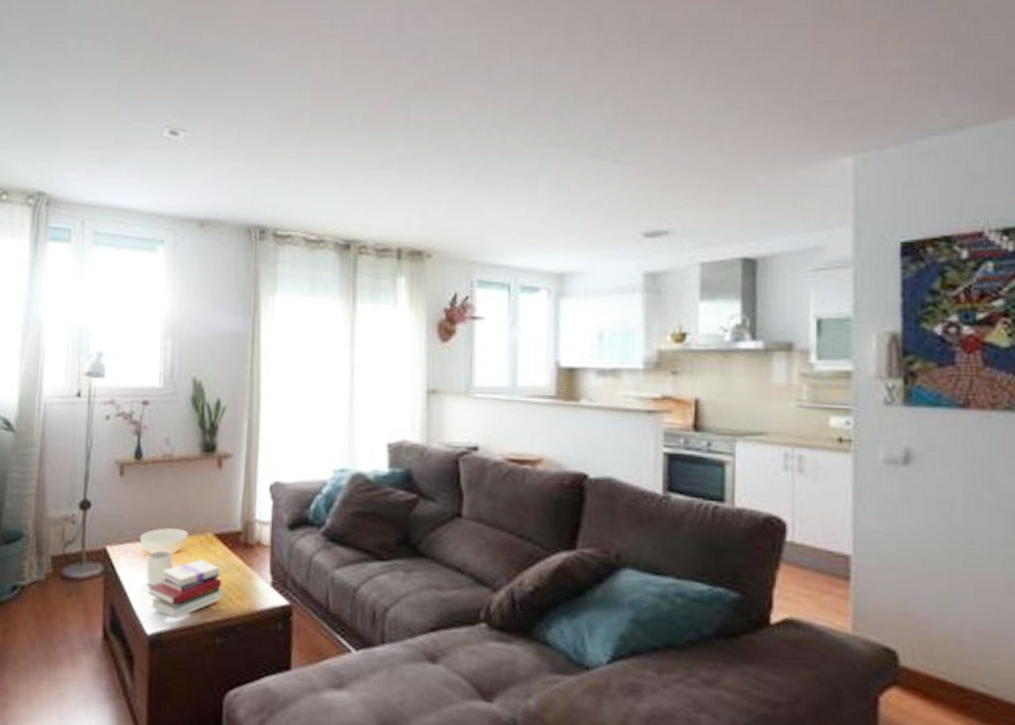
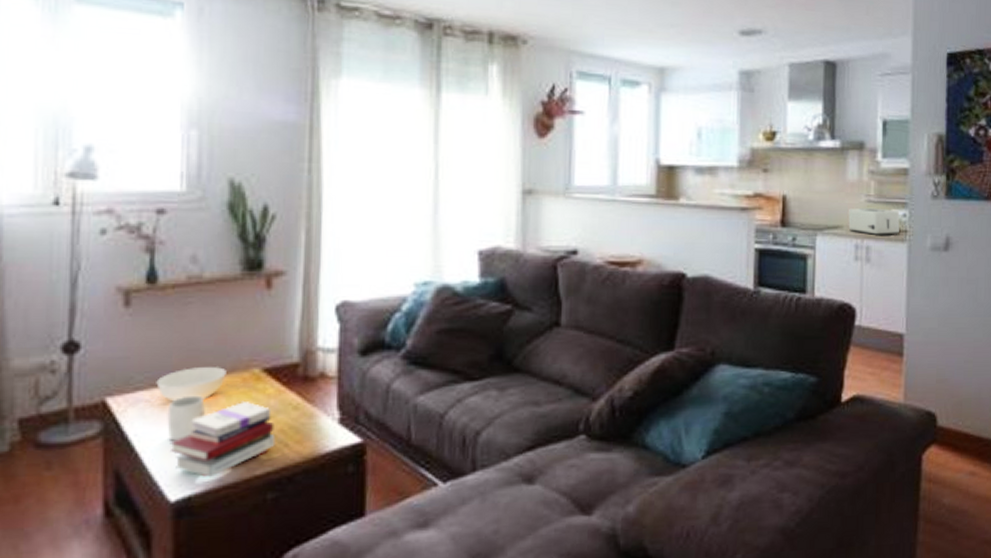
toaster: none [774,413,842,445] -> present [848,207,900,236]

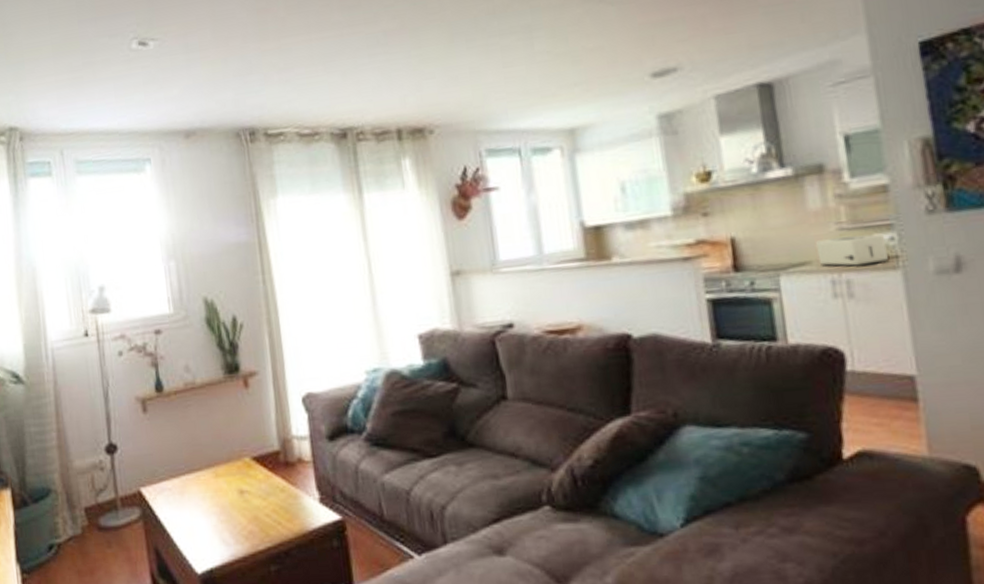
bowl: present [156,367,226,402] -> none [174,458,225,490]
mug: present [166,395,205,441] -> none [185,483,213,522]
books: present [170,402,276,477] -> none [190,487,271,552]

